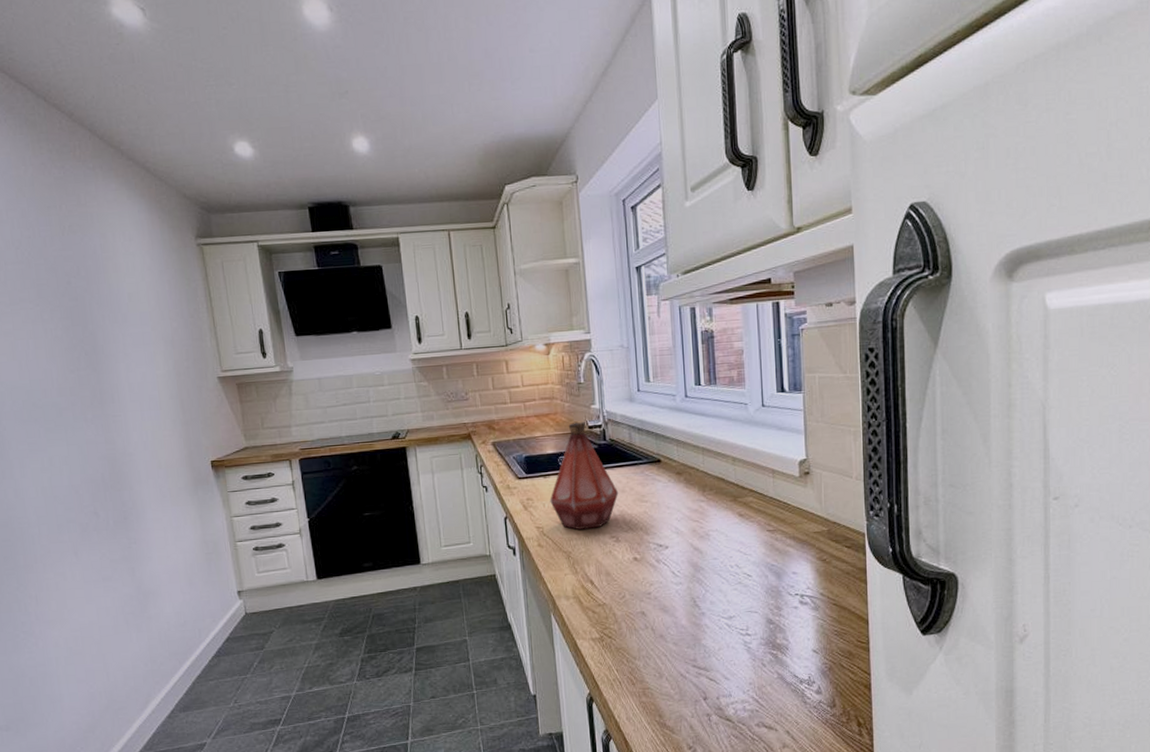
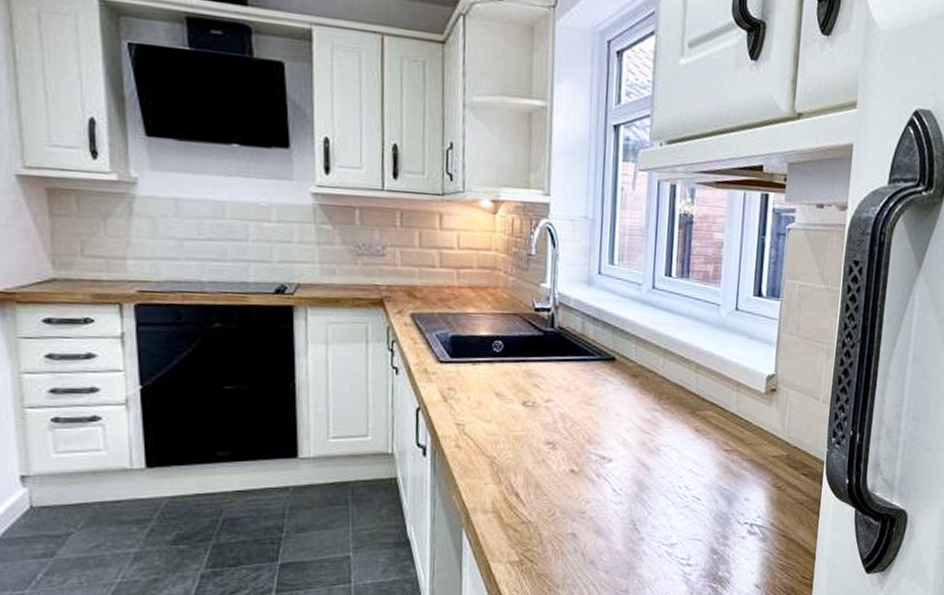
bottle: present [550,422,619,530] -> none [476,301,562,431]

